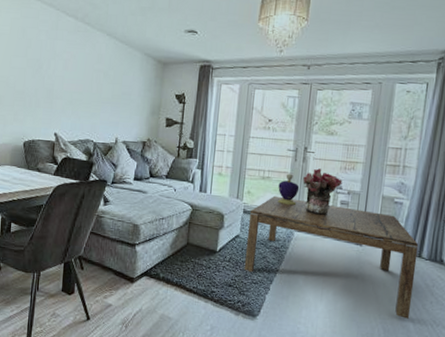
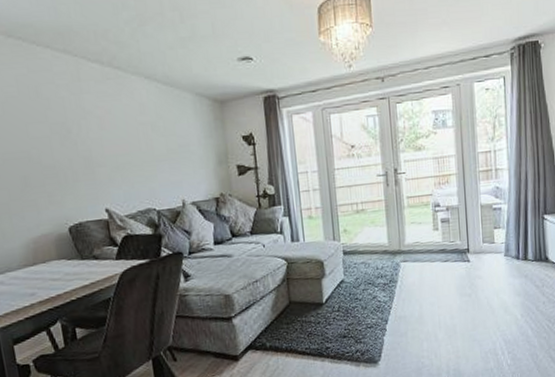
coffee table: present [244,196,419,319] -> none [351,223,527,325]
decorative container: present [278,173,300,206] -> none [374,201,397,236]
bouquet: present [303,168,343,216] -> none [399,189,439,240]

